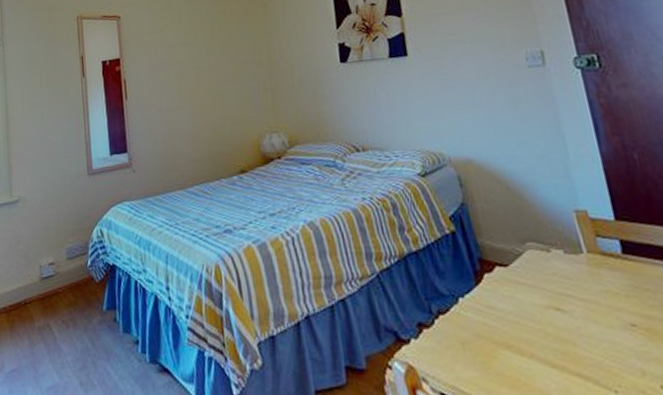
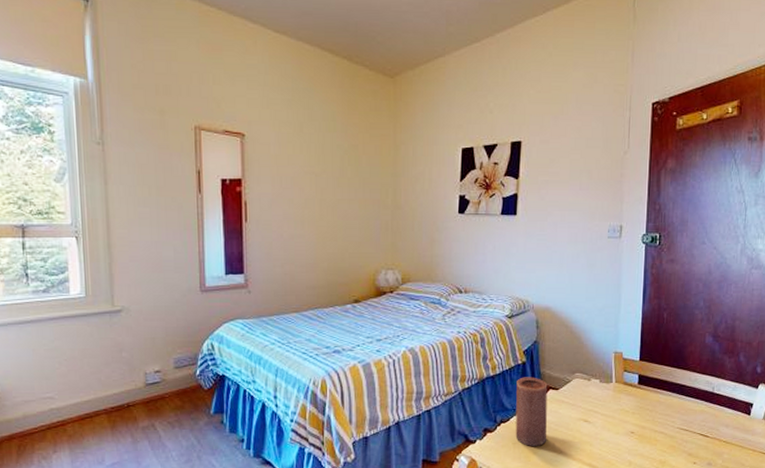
candle: none [448,250,508,347] -> present [515,377,548,446]

